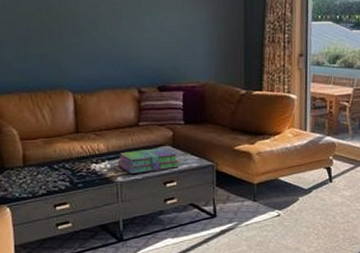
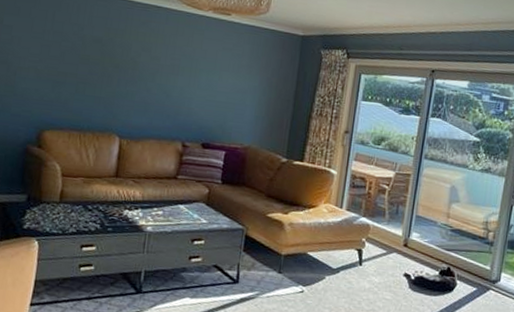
stack of books: present [118,148,180,174] -> none [150,202,211,227]

